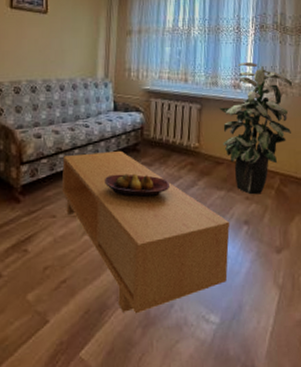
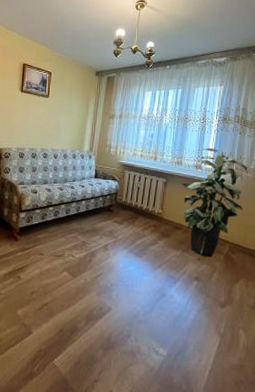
coffee table: present [61,150,230,314] -> none [49,208,183,338]
fruit bowl: present [104,173,169,198] -> none [82,227,135,249]

